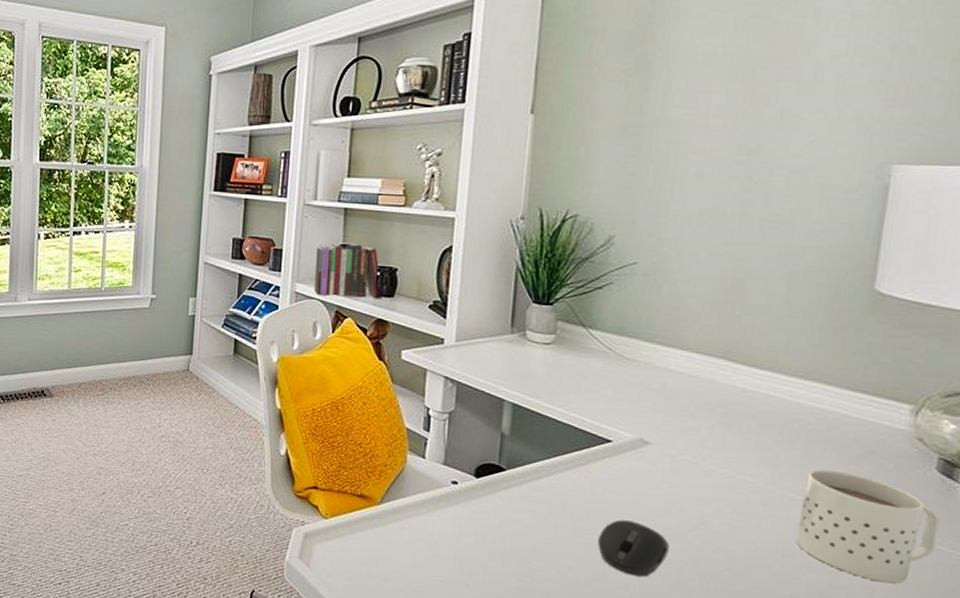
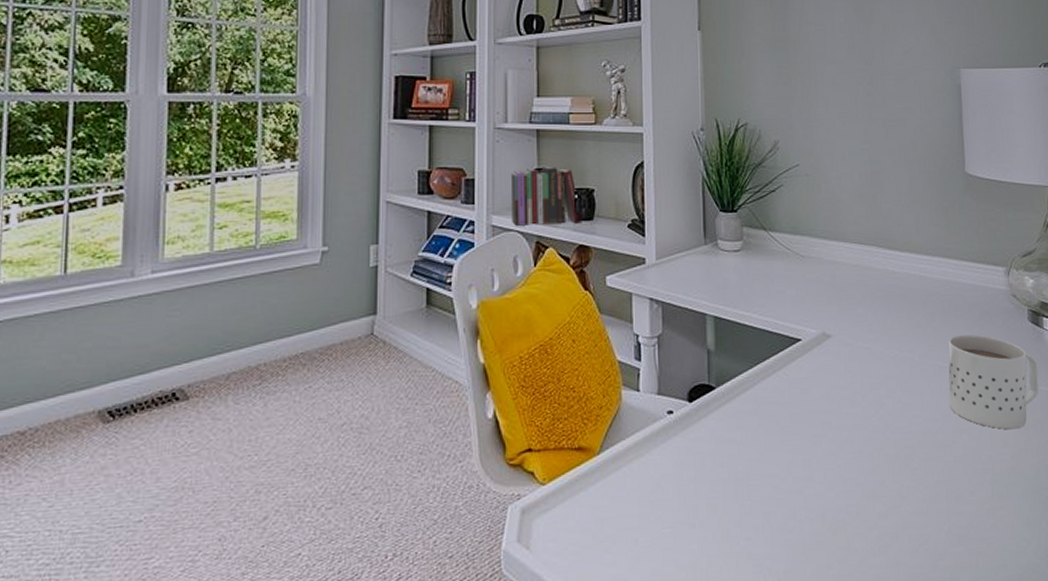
computer mouse: present [598,519,671,577] -> none [803,417,861,474]

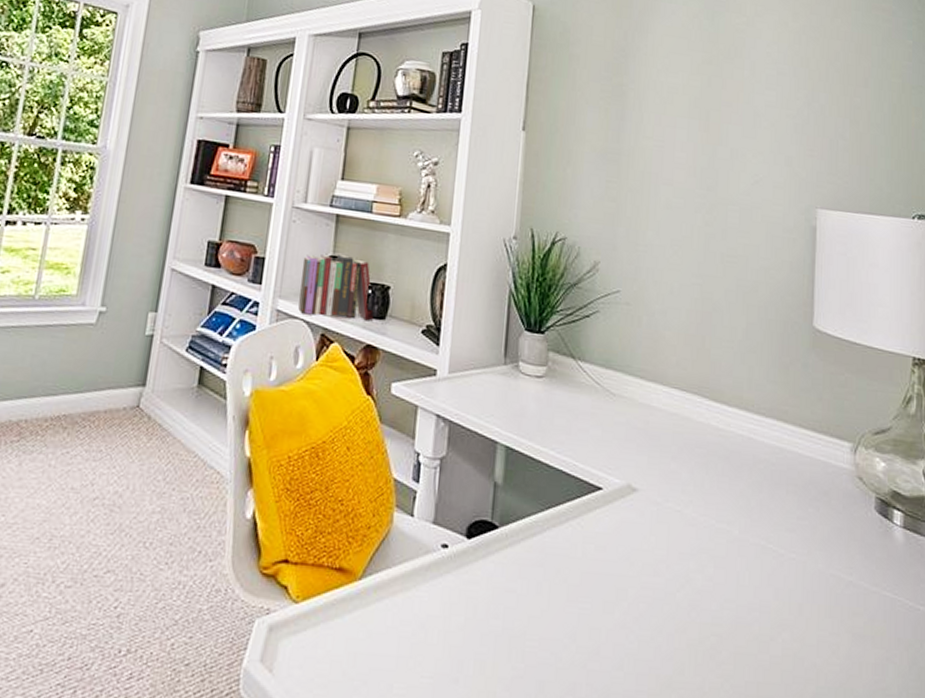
mug: present [948,334,1039,430] -> none [770,513,883,637]

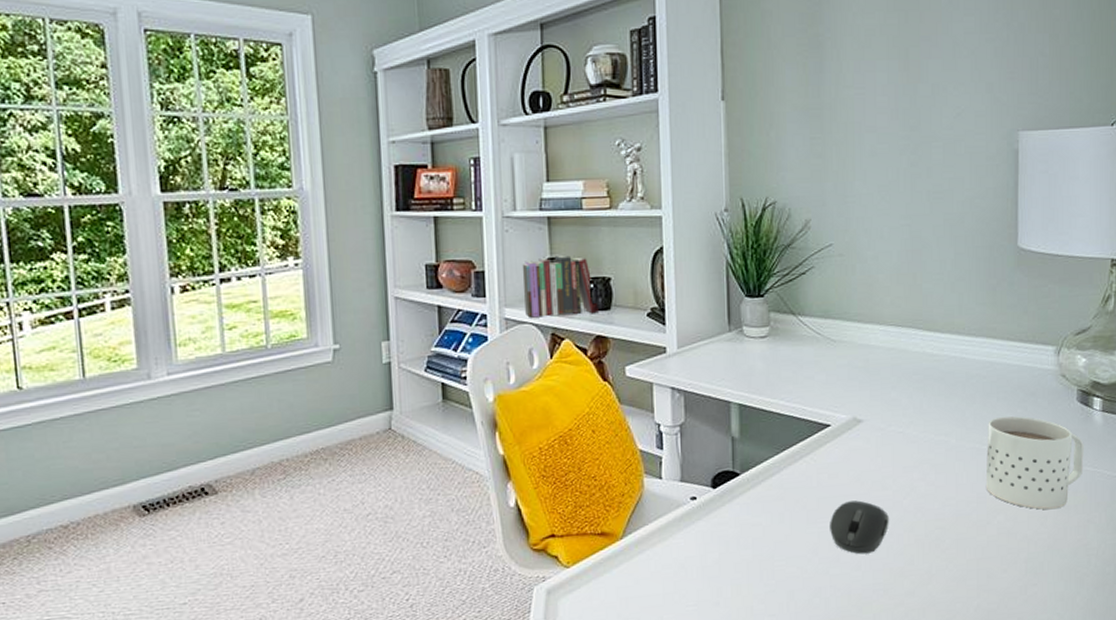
computer mouse: none [591,582,660,652] -> present [830,500,890,555]
mug: none [770,513,883,637] -> present [985,416,1084,510]

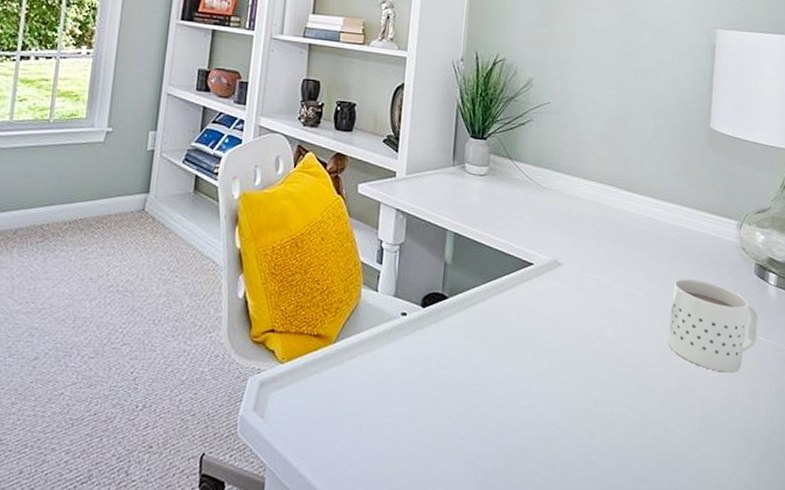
books: present [522,255,599,318] -> none [278,78,342,133]
computer mouse: present [830,500,890,555] -> none [523,337,579,390]

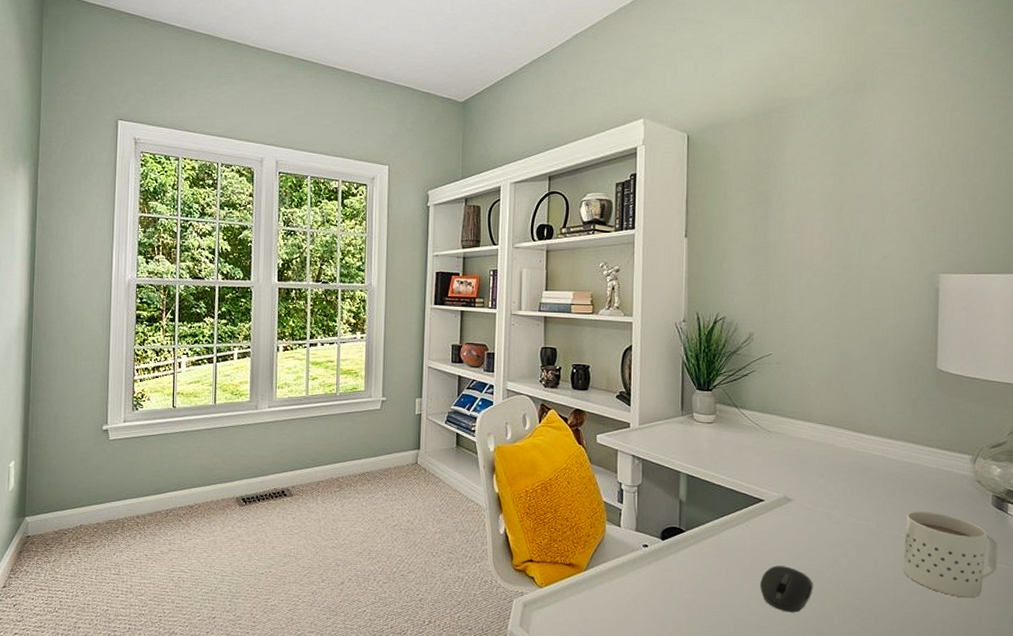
computer mouse: none [523,337,579,390] -> present [760,566,814,613]

